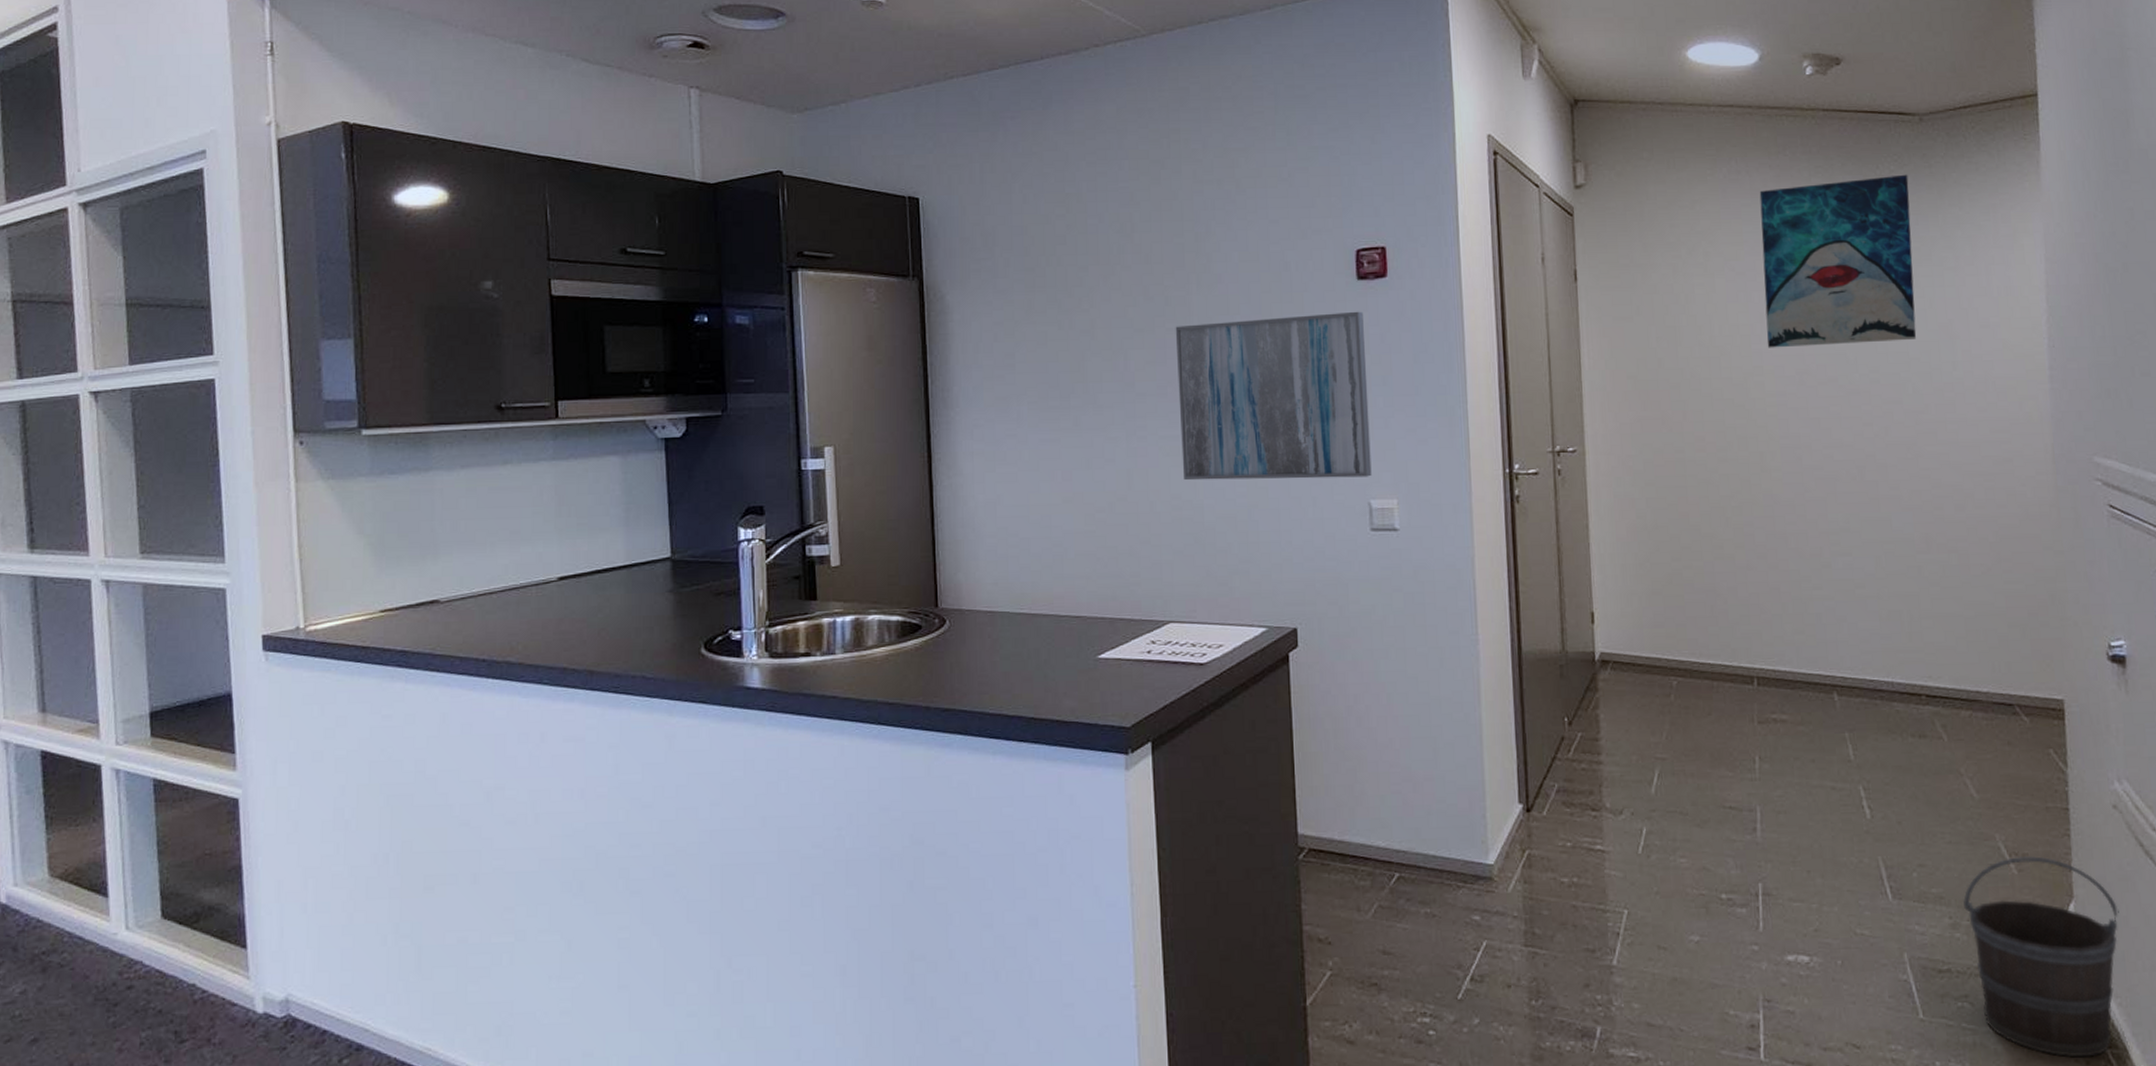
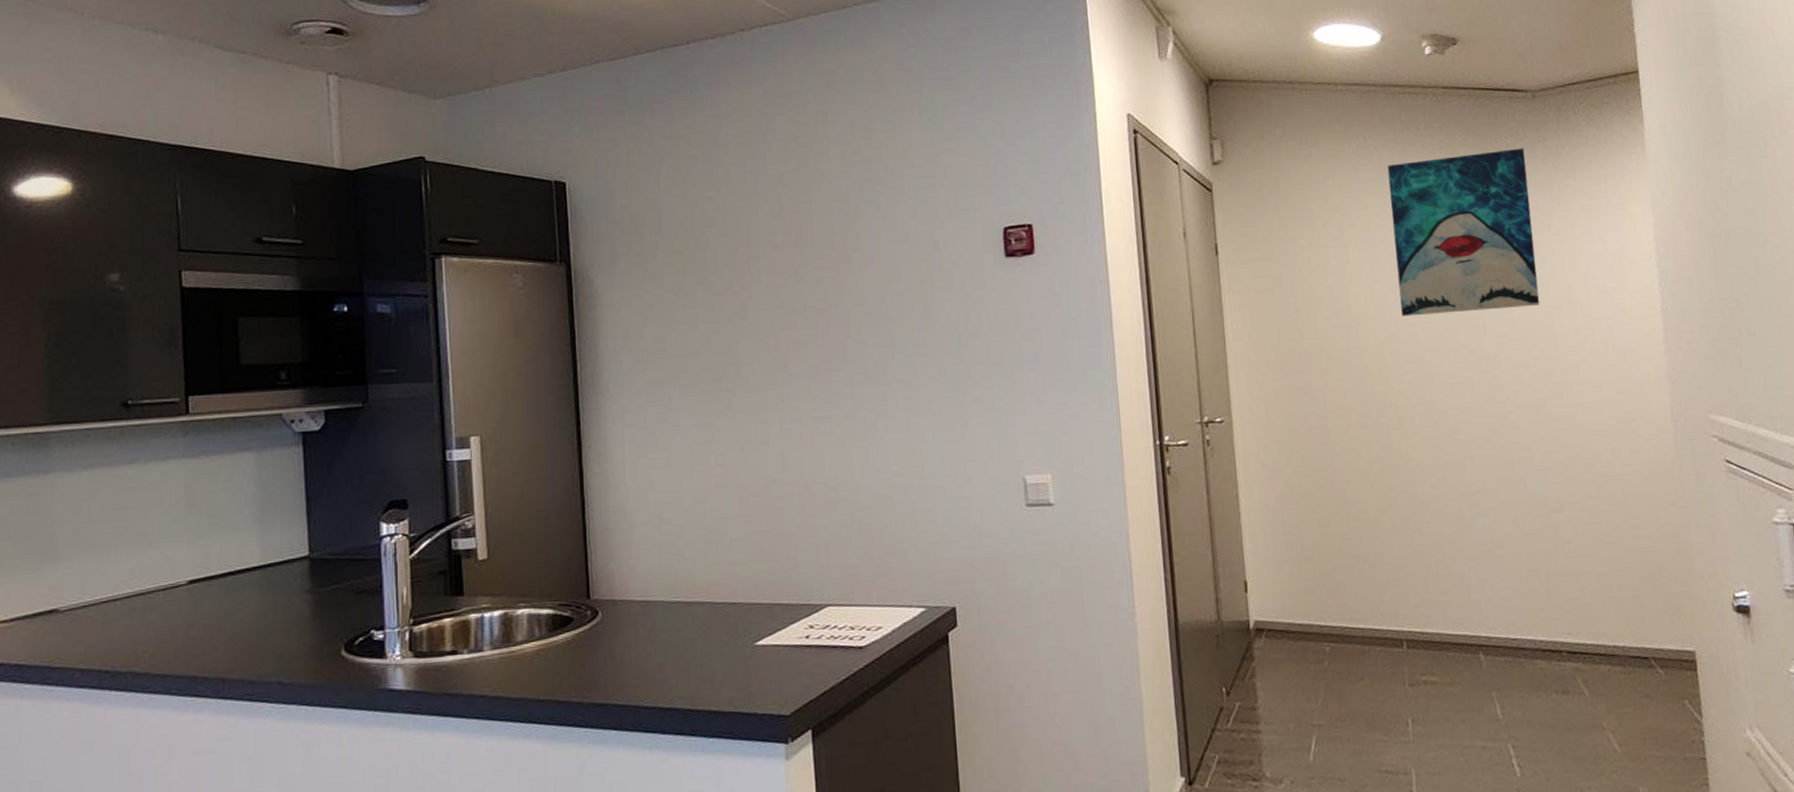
wall art: present [1175,311,1372,481] -> none [826,288,1025,461]

